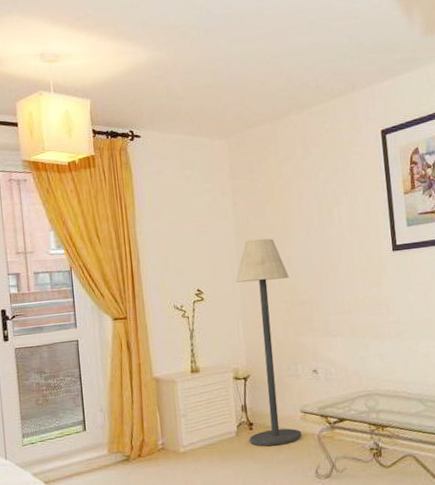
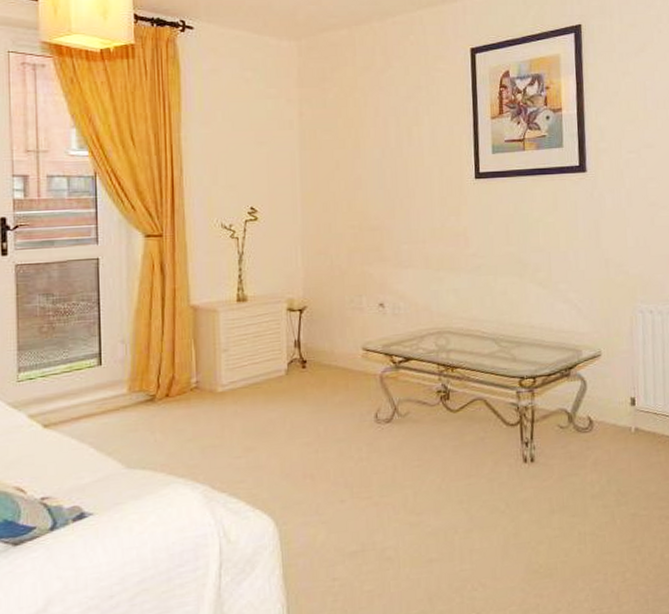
floor lamp: present [235,238,302,446] -> none [296,155,362,387]

